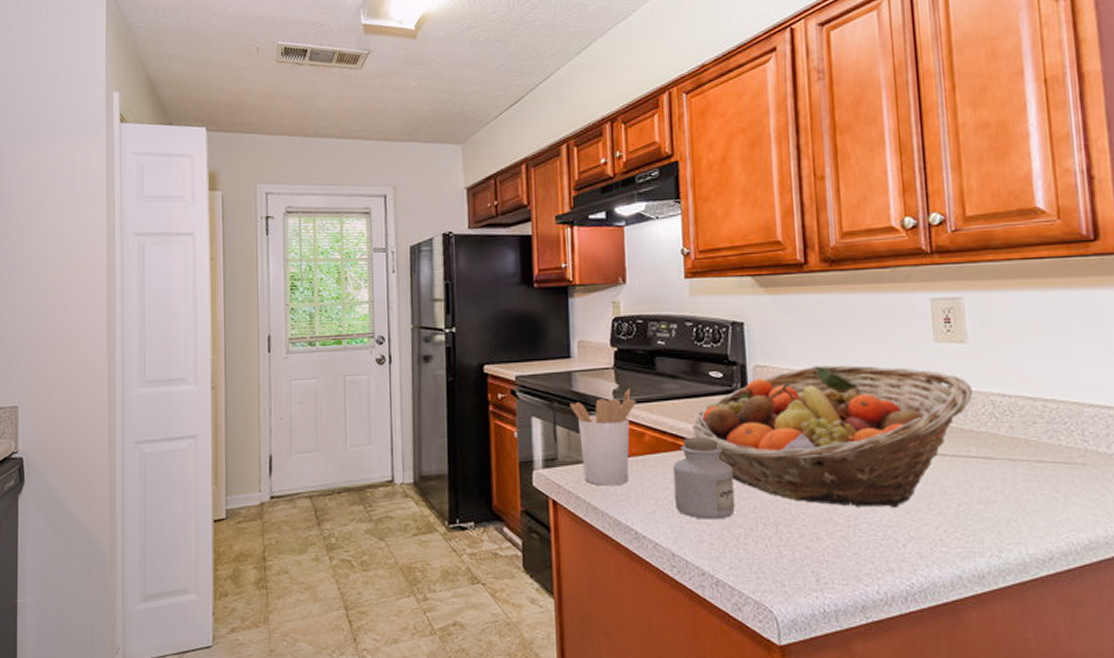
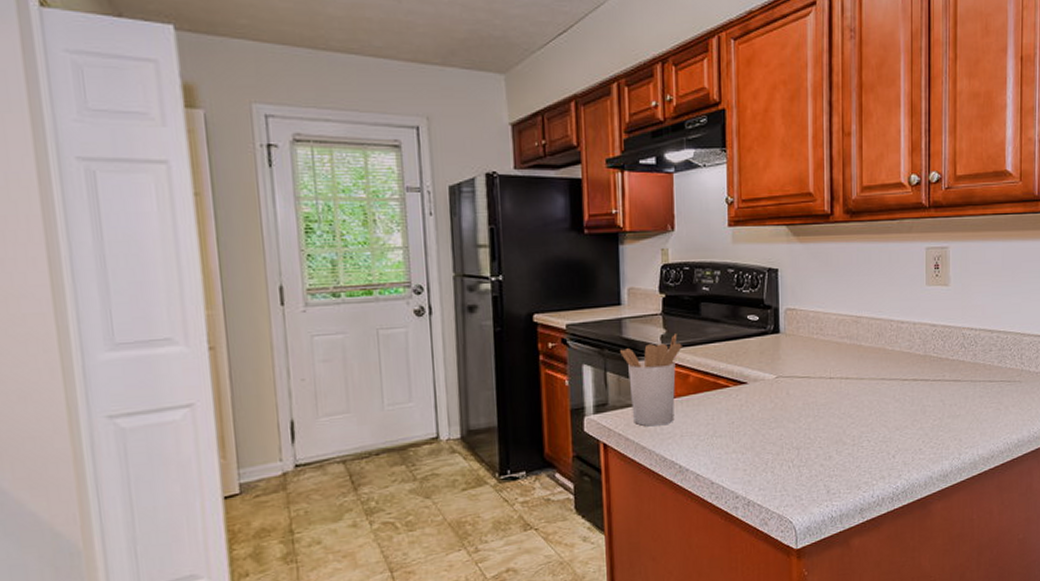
jar: present [672,436,735,520] -> none [713,375,766,450]
fruit basket: present [691,365,972,509] -> none [730,306,950,428]

